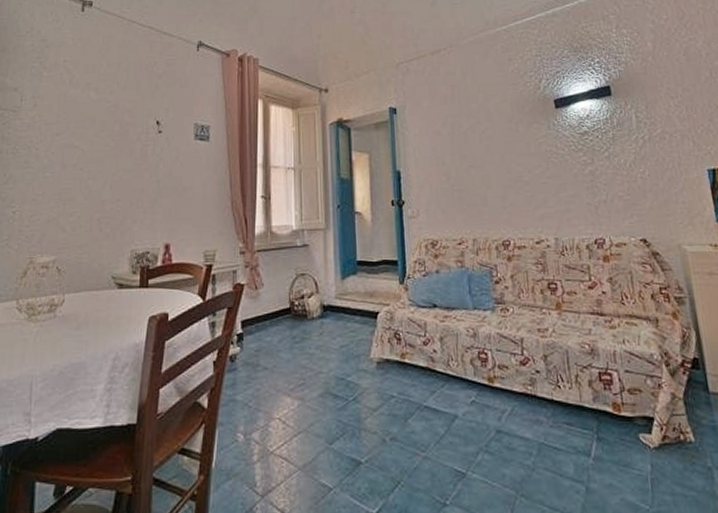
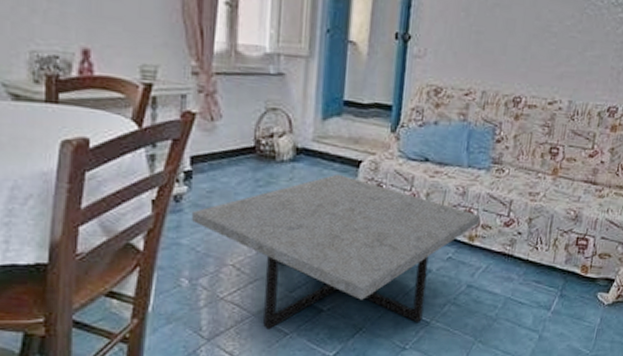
coffee table: none [243,325,496,485] -> present [191,173,481,330]

